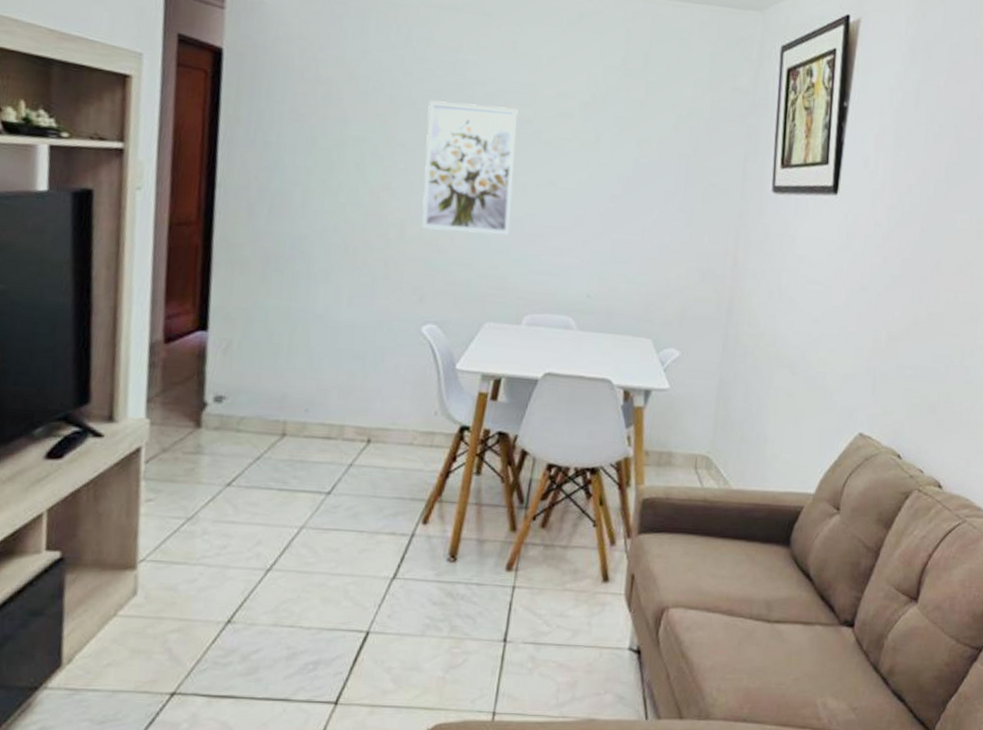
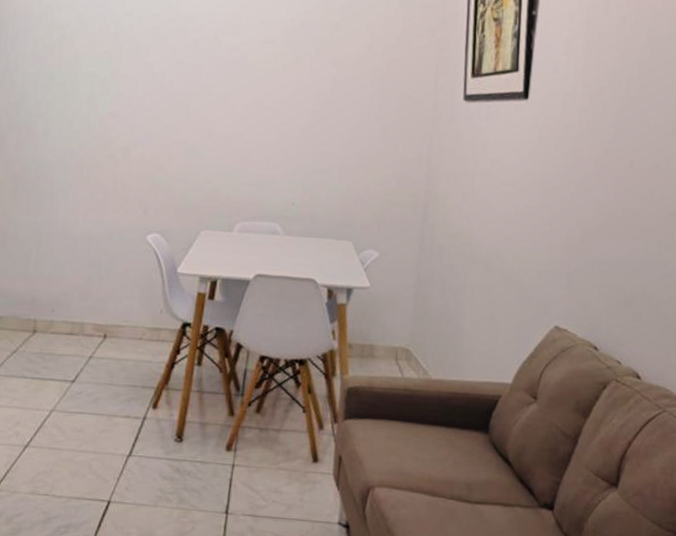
wall art: present [422,100,519,235] -> none [144,35,226,152]

